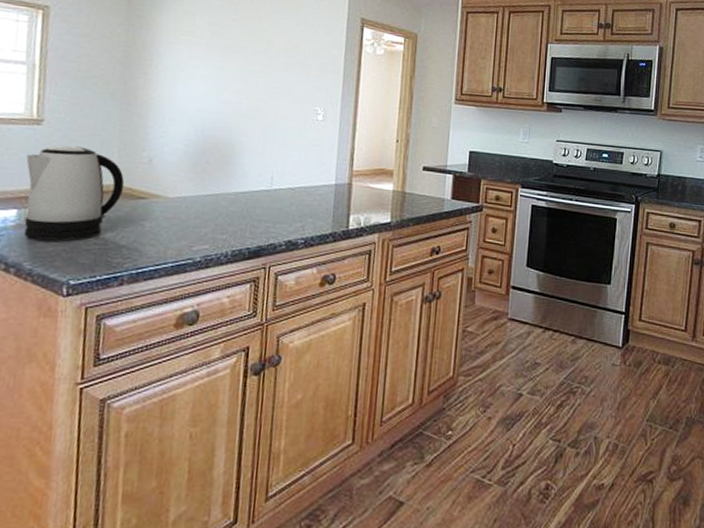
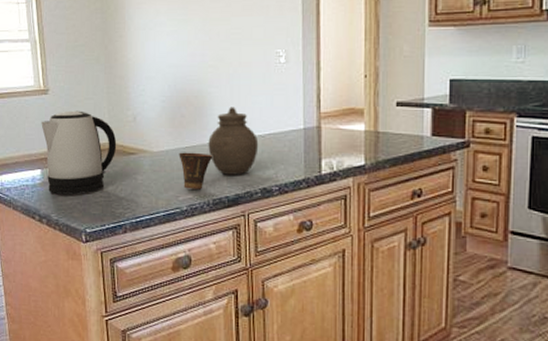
cup: none [198,199,238,240] -> present [179,152,213,190]
jar: none [232,157,288,227] -> present [208,107,259,175]

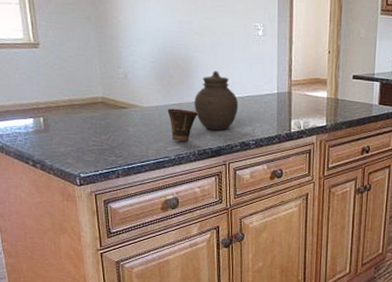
kettle: present [41,110,117,195] -> none [32,65,109,143]

